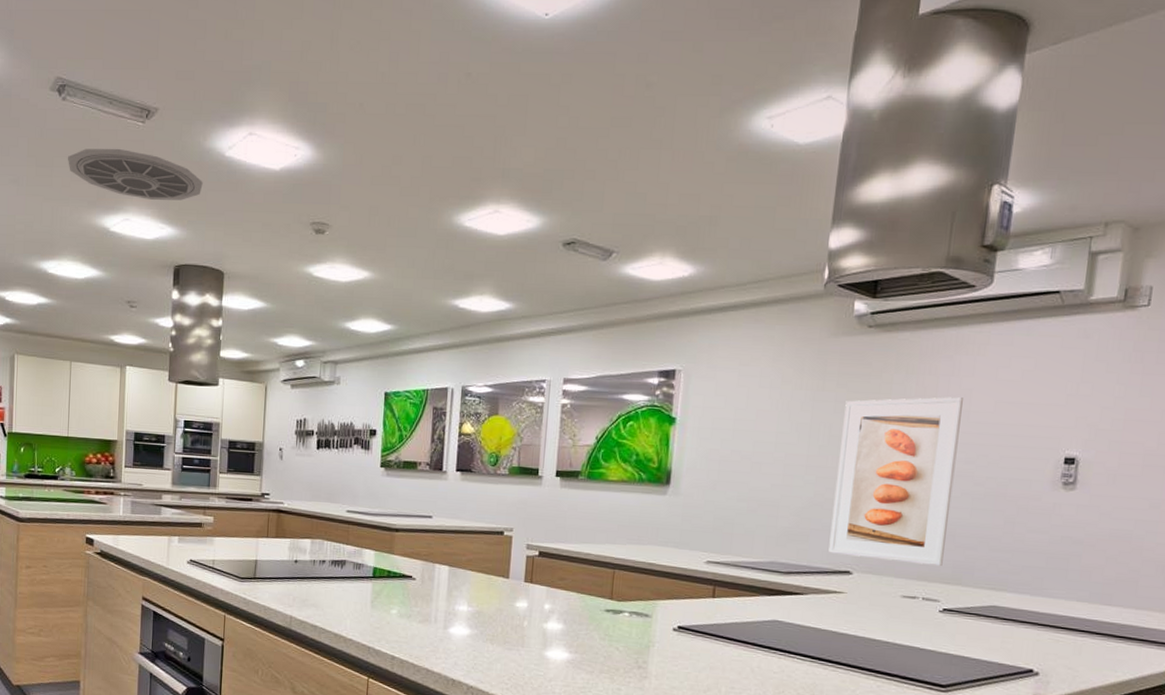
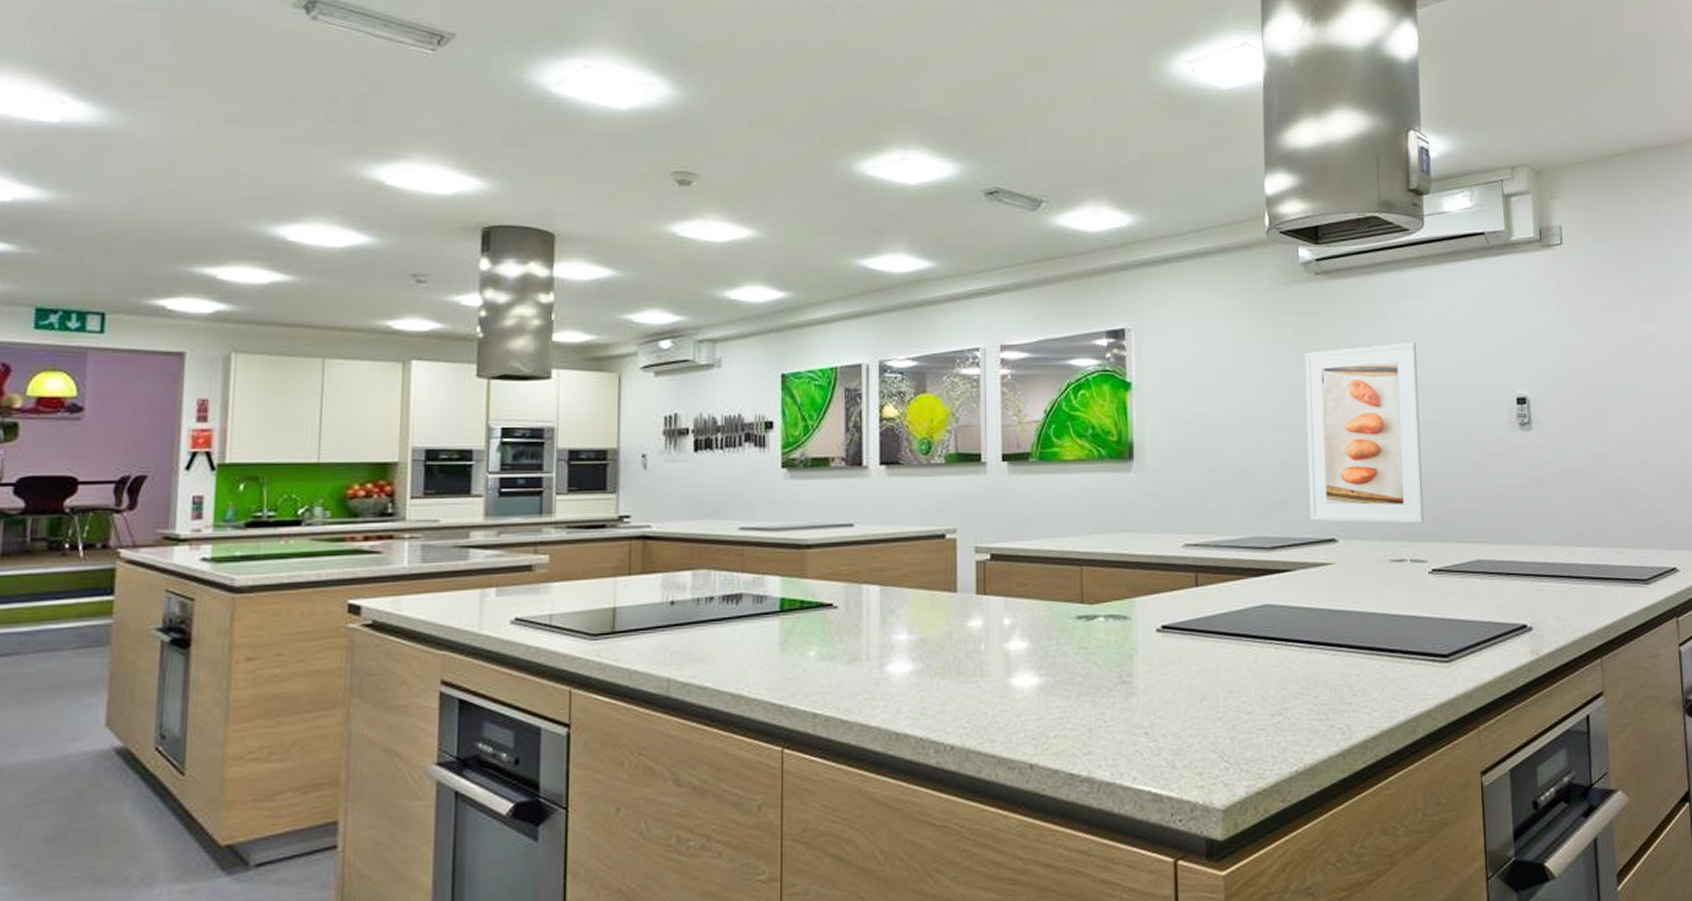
ceiling vent: present [67,148,203,201] -> none [318,80,522,146]

